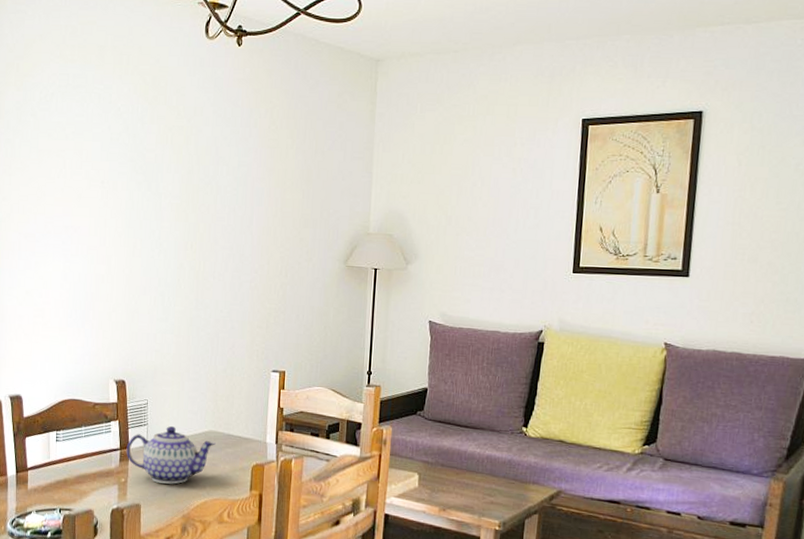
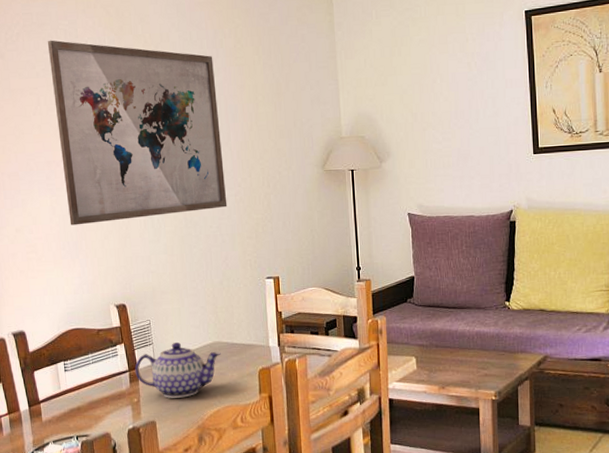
wall art: none [80,103,245,295] -> present [47,40,228,226]

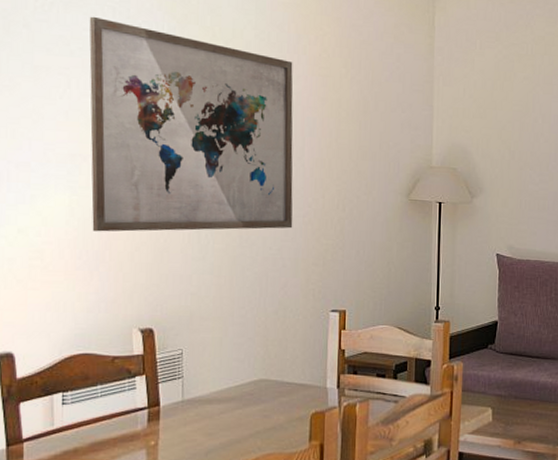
teapot: present [135,342,221,398] -> none [156,377,267,442]

